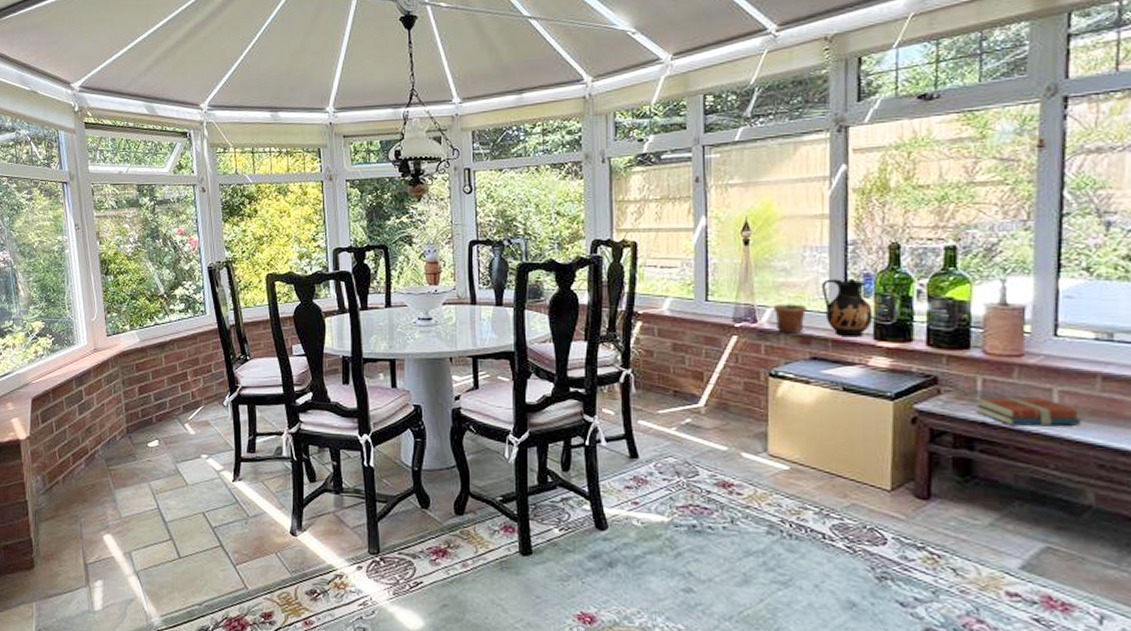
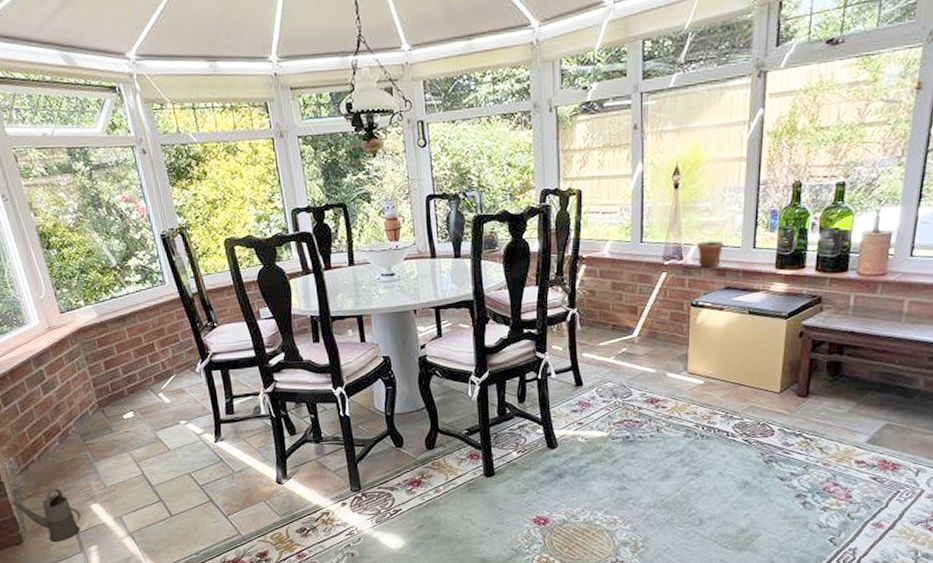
watering can: none [31,512,93,572] -> present [12,488,81,542]
ceramic jug: present [821,279,873,338] -> none [736,216,776,268]
books: present [976,396,1081,427] -> none [848,308,922,332]

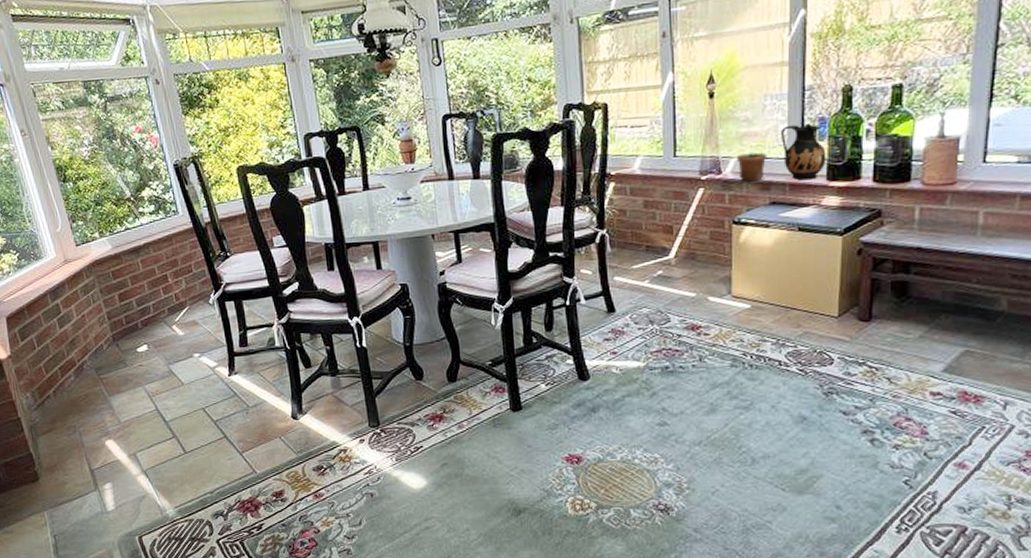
watering can: present [12,488,81,542] -> none [28,423,96,479]
ceramic jug: none [736,216,776,268] -> present [780,123,827,181]

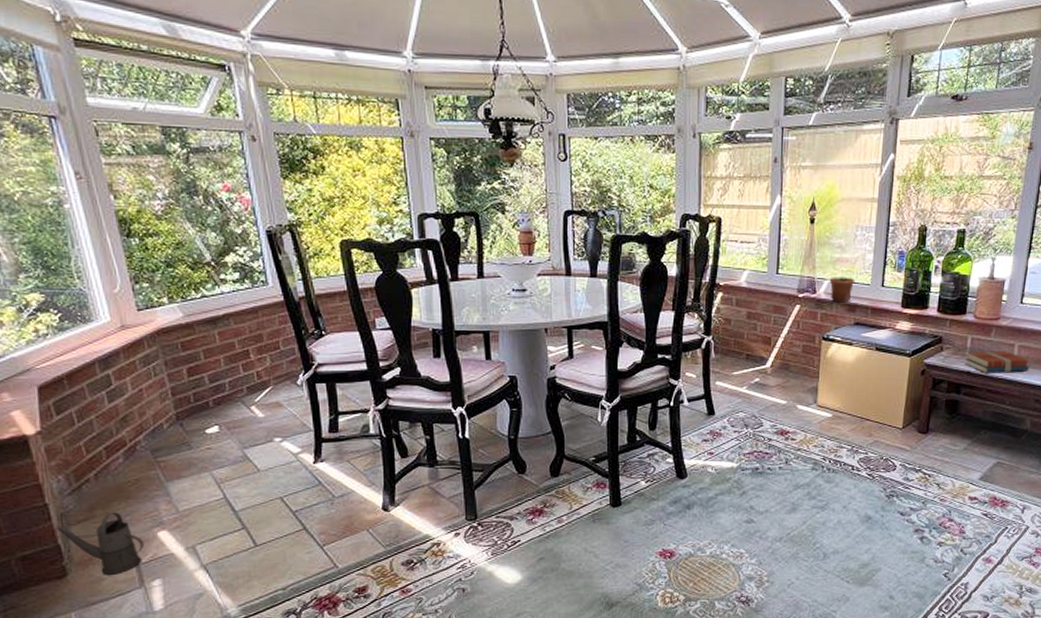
watering can: none [28,423,96,479] -> present [57,512,145,575]
ceramic jug: present [780,123,827,181] -> none [866,255,903,306]
books: none [914,220,1001,248] -> present [965,351,1029,373]

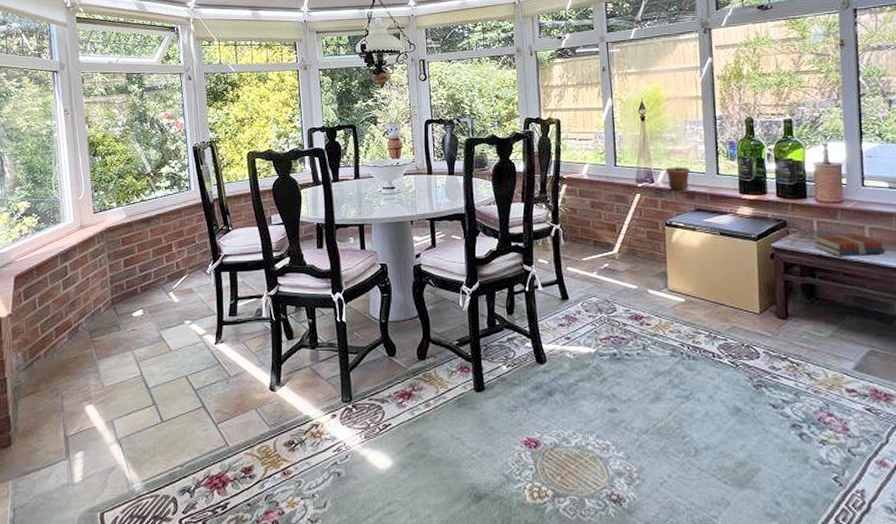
watering can: present [57,512,145,575] -> none [10,386,74,446]

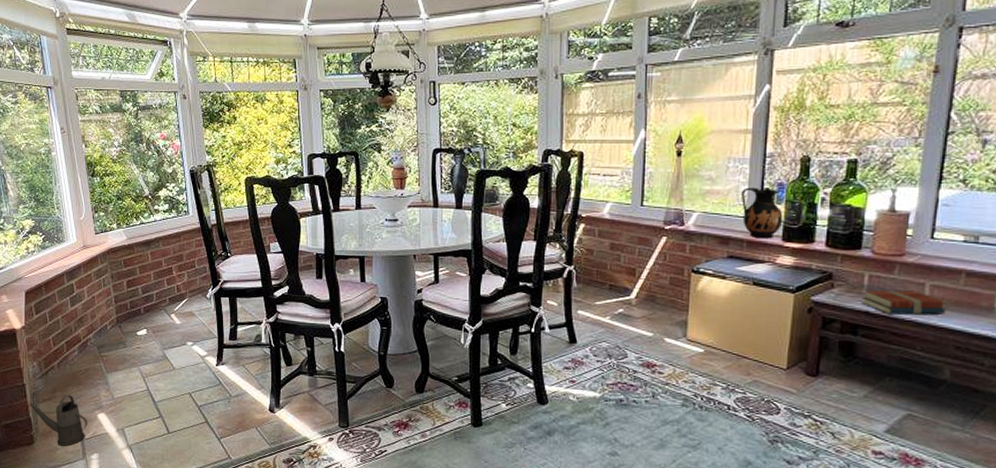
watering can: none [10,386,74,446] -> present [30,394,88,446]
planter: present [665,167,691,191] -> none [698,209,728,235]
ceramic jug: none [699,146,738,192] -> present [740,187,783,239]

